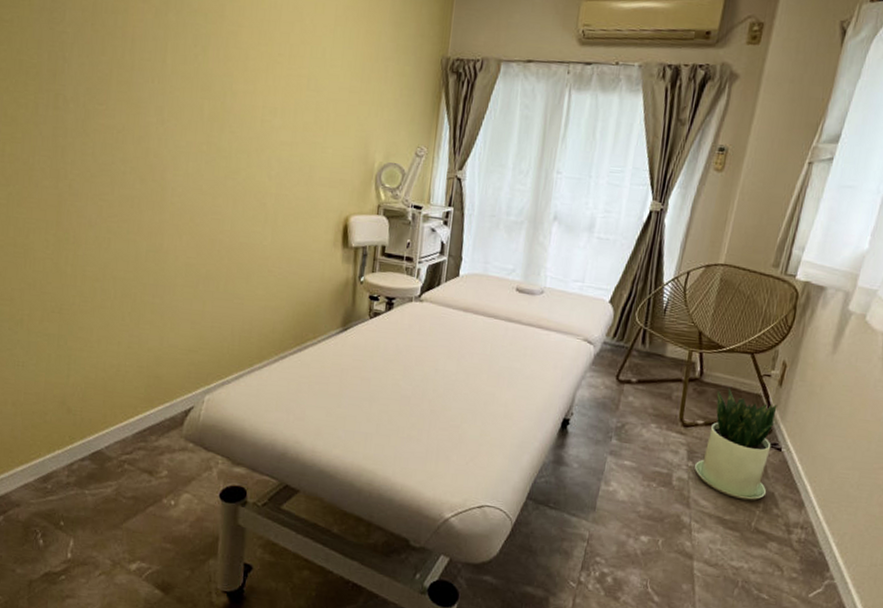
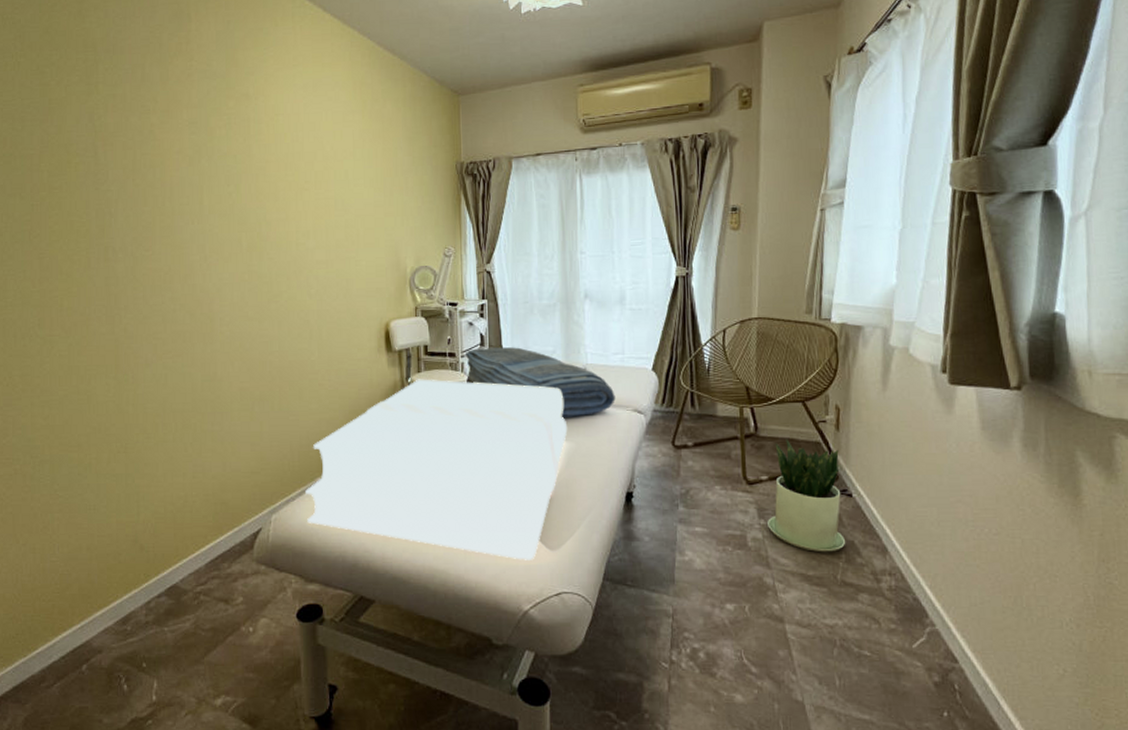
towel: none [240,279,516,472] -> present [305,379,568,560]
towel: none [422,256,568,339] -> present [465,347,616,419]

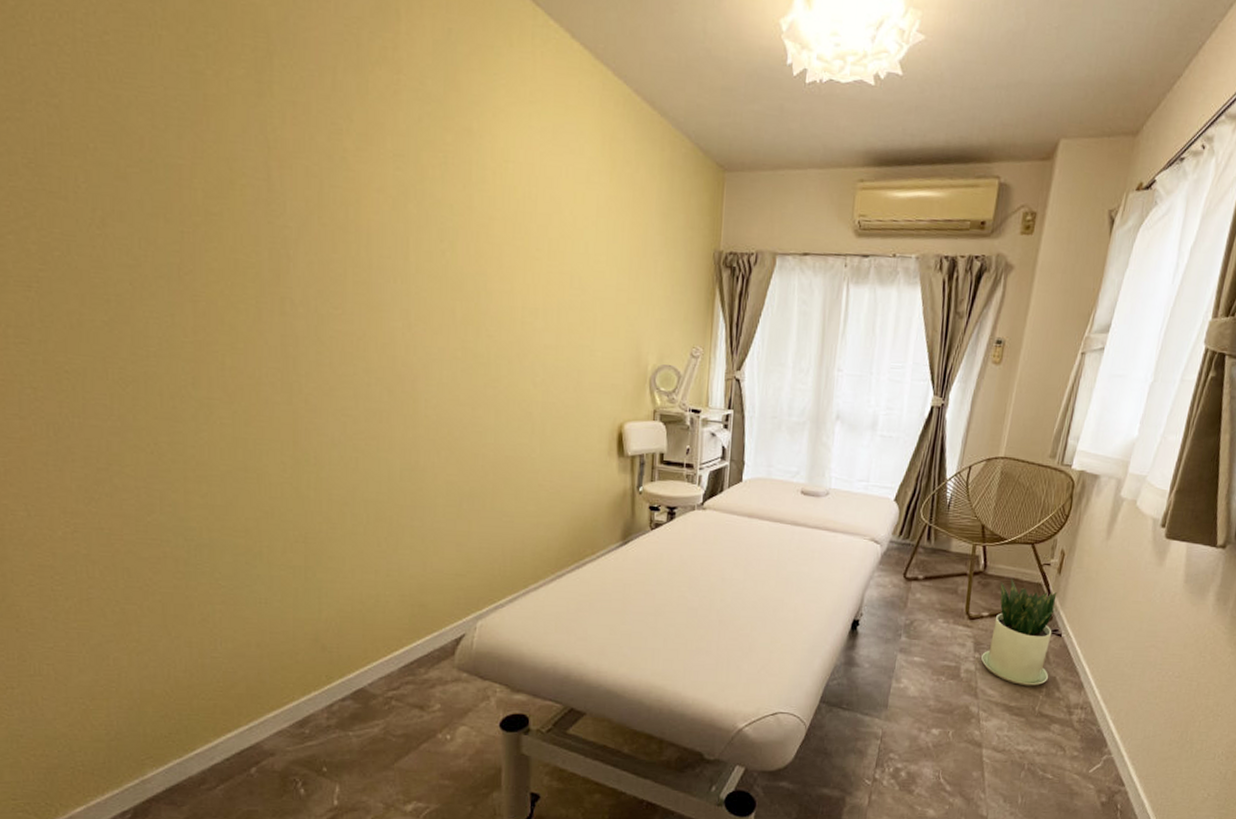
towel: present [305,379,568,560] -> none [517,488,803,681]
towel: present [465,347,616,419] -> none [703,461,855,543]

